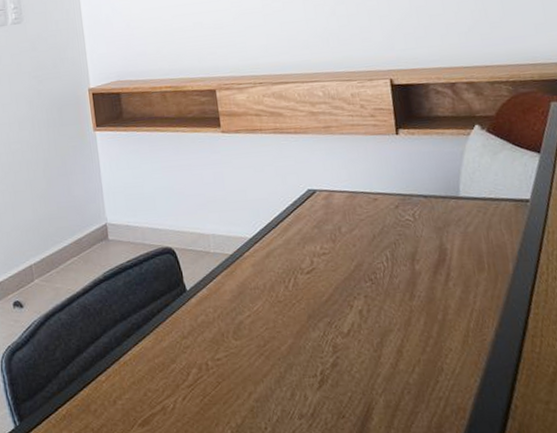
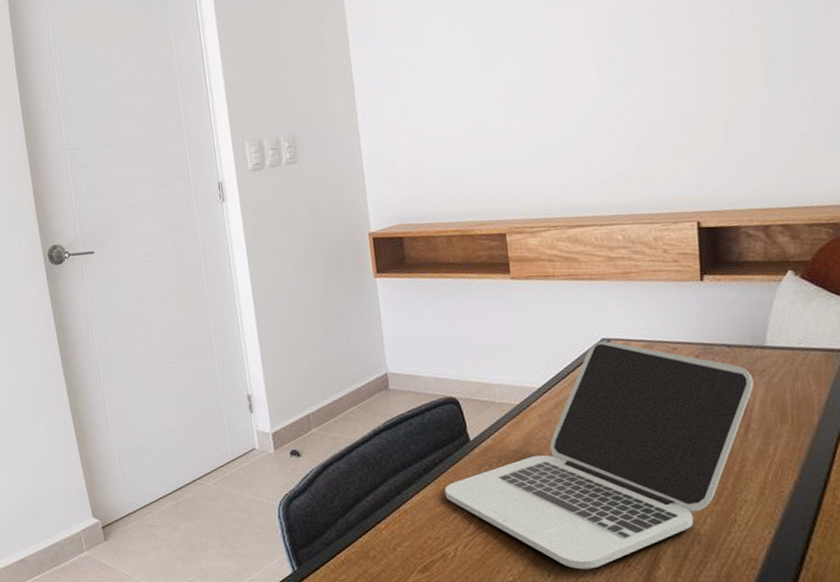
laptop: none [163,192,451,421] -> present [444,341,754,570]

